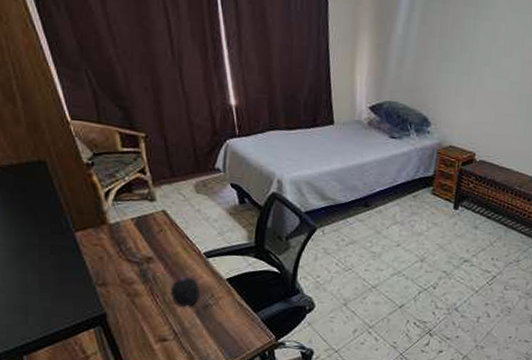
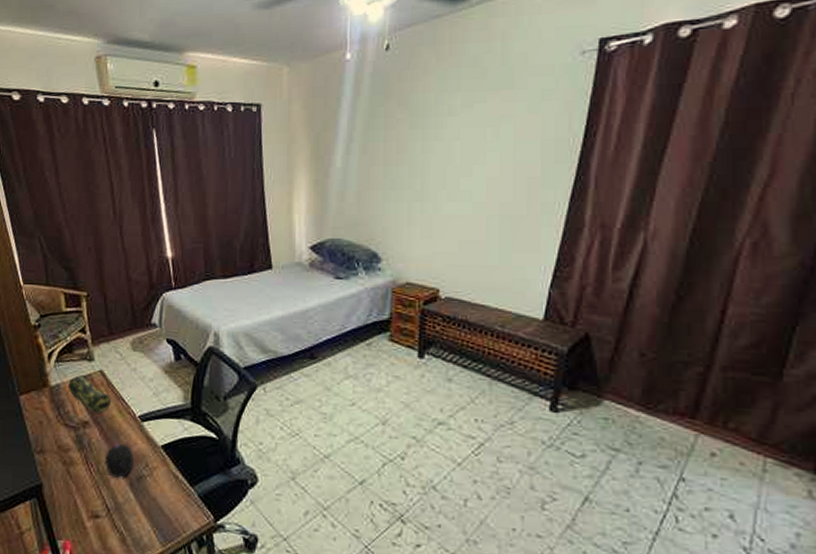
pencil case: none [129,214,175,250] -> present [68,375,111,414]

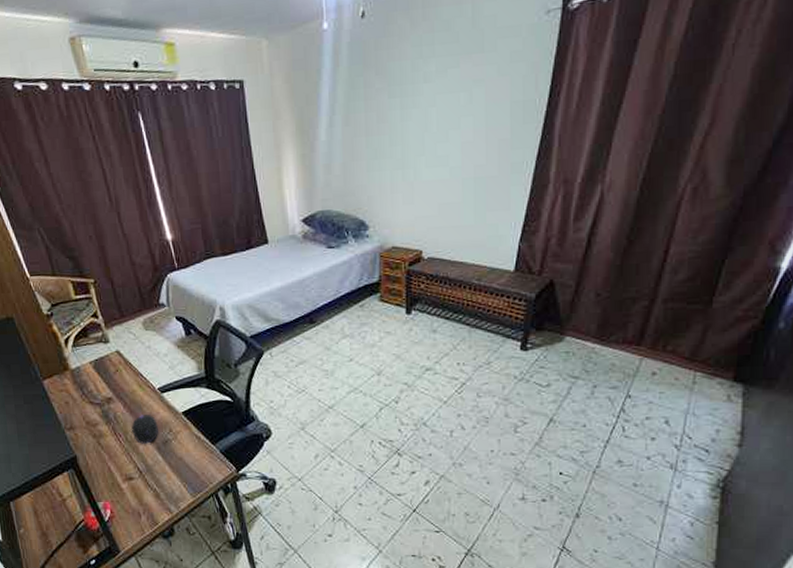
pencil case: present [68,375,111,414] -> none [88,357,130,390]

